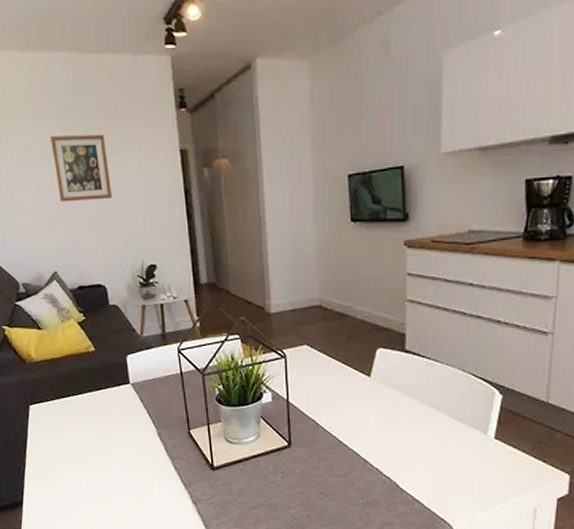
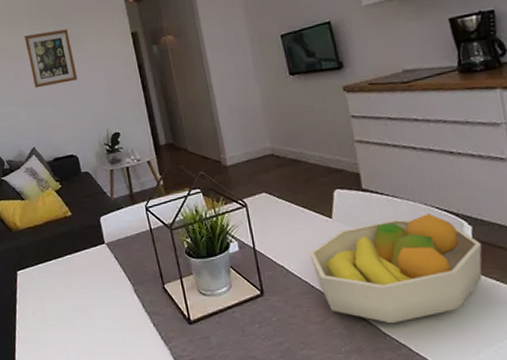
fruit bowl: none [342,380,508,481] -> present [309,214,483,324]

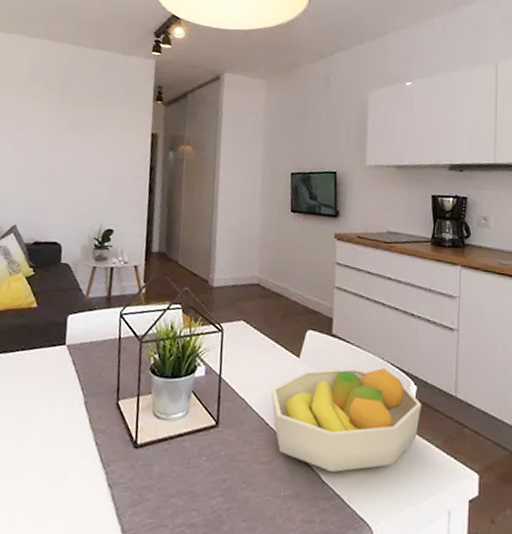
wall art: present [25,29,77,88] -> none [34,107,88,166]

